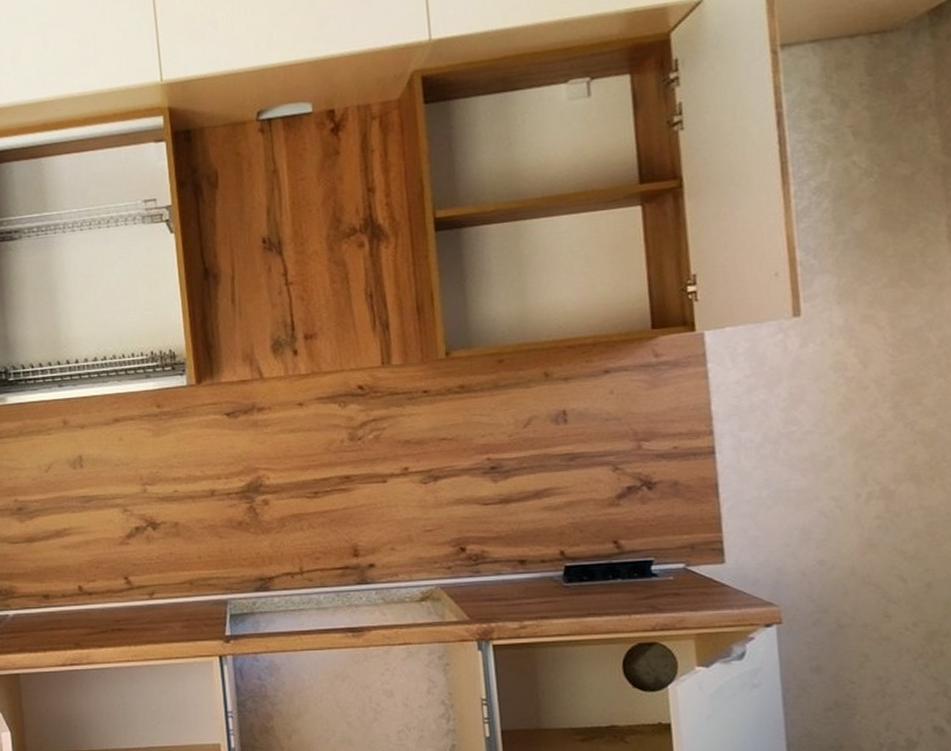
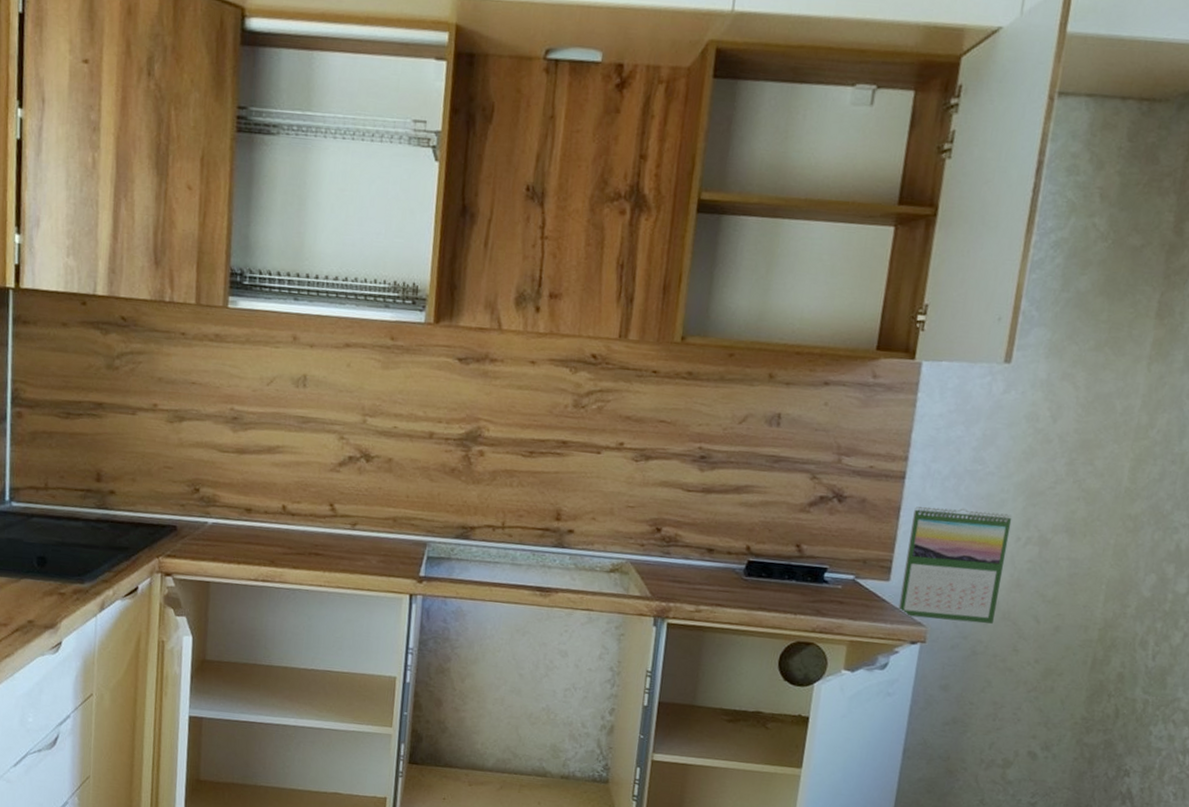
calendar: none [733,471,855,598] -> present [898,506,1012,624]

